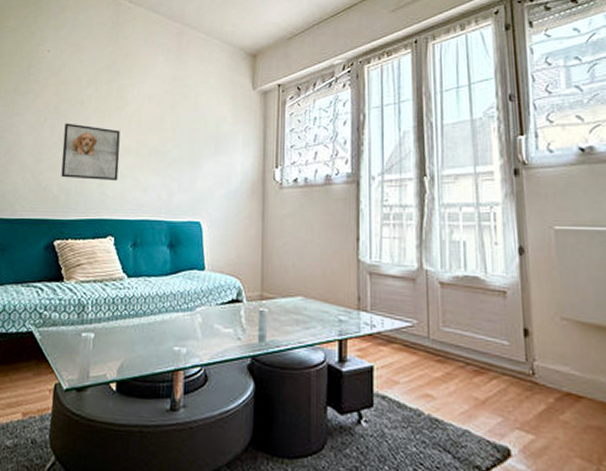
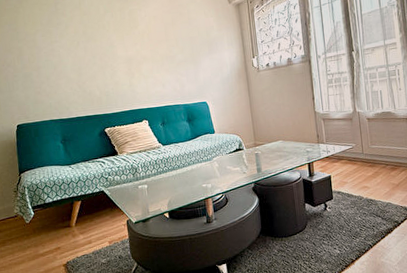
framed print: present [61,123,121,181] -> none [94,43,142,84]

